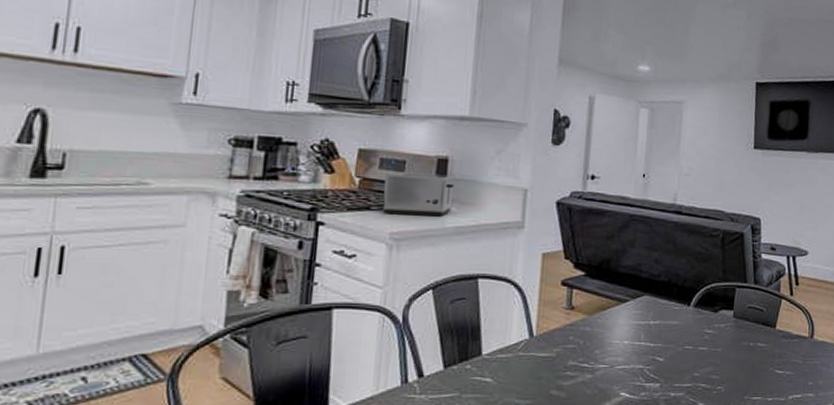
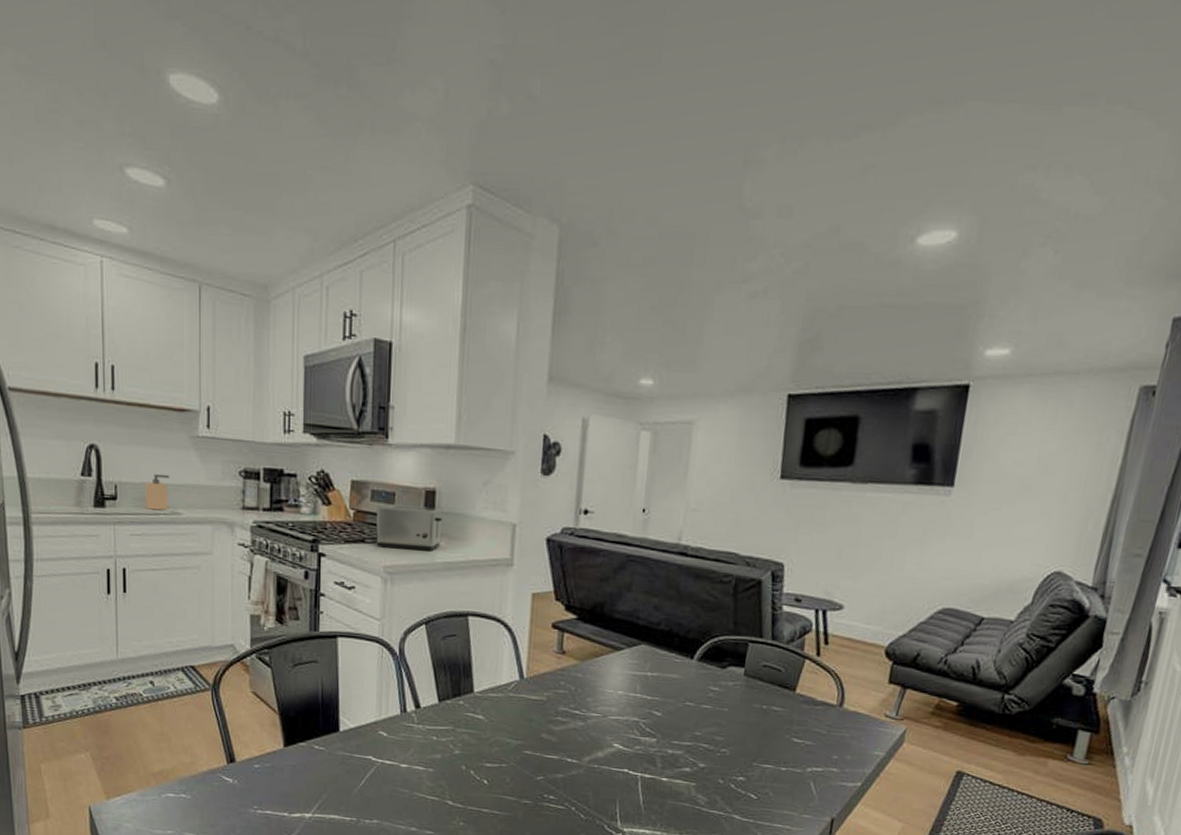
soap dispenser: none [103,141,139,181] -> present [144,473,170,511]

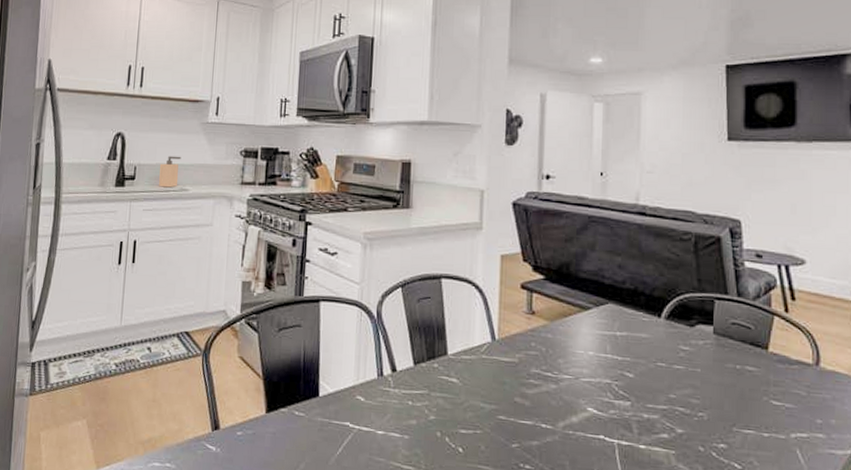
toaster: present [376,504,443,551] -> none [357,175,418,218]

